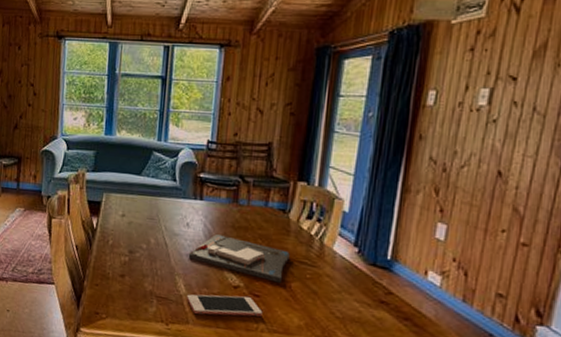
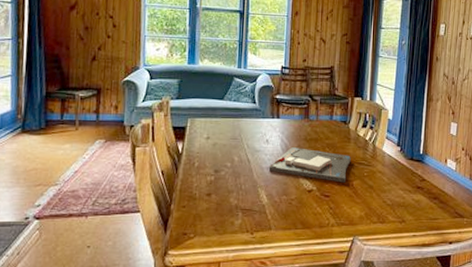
cell phone: present [187,294,263,317] -> none [269,198,332,219]

